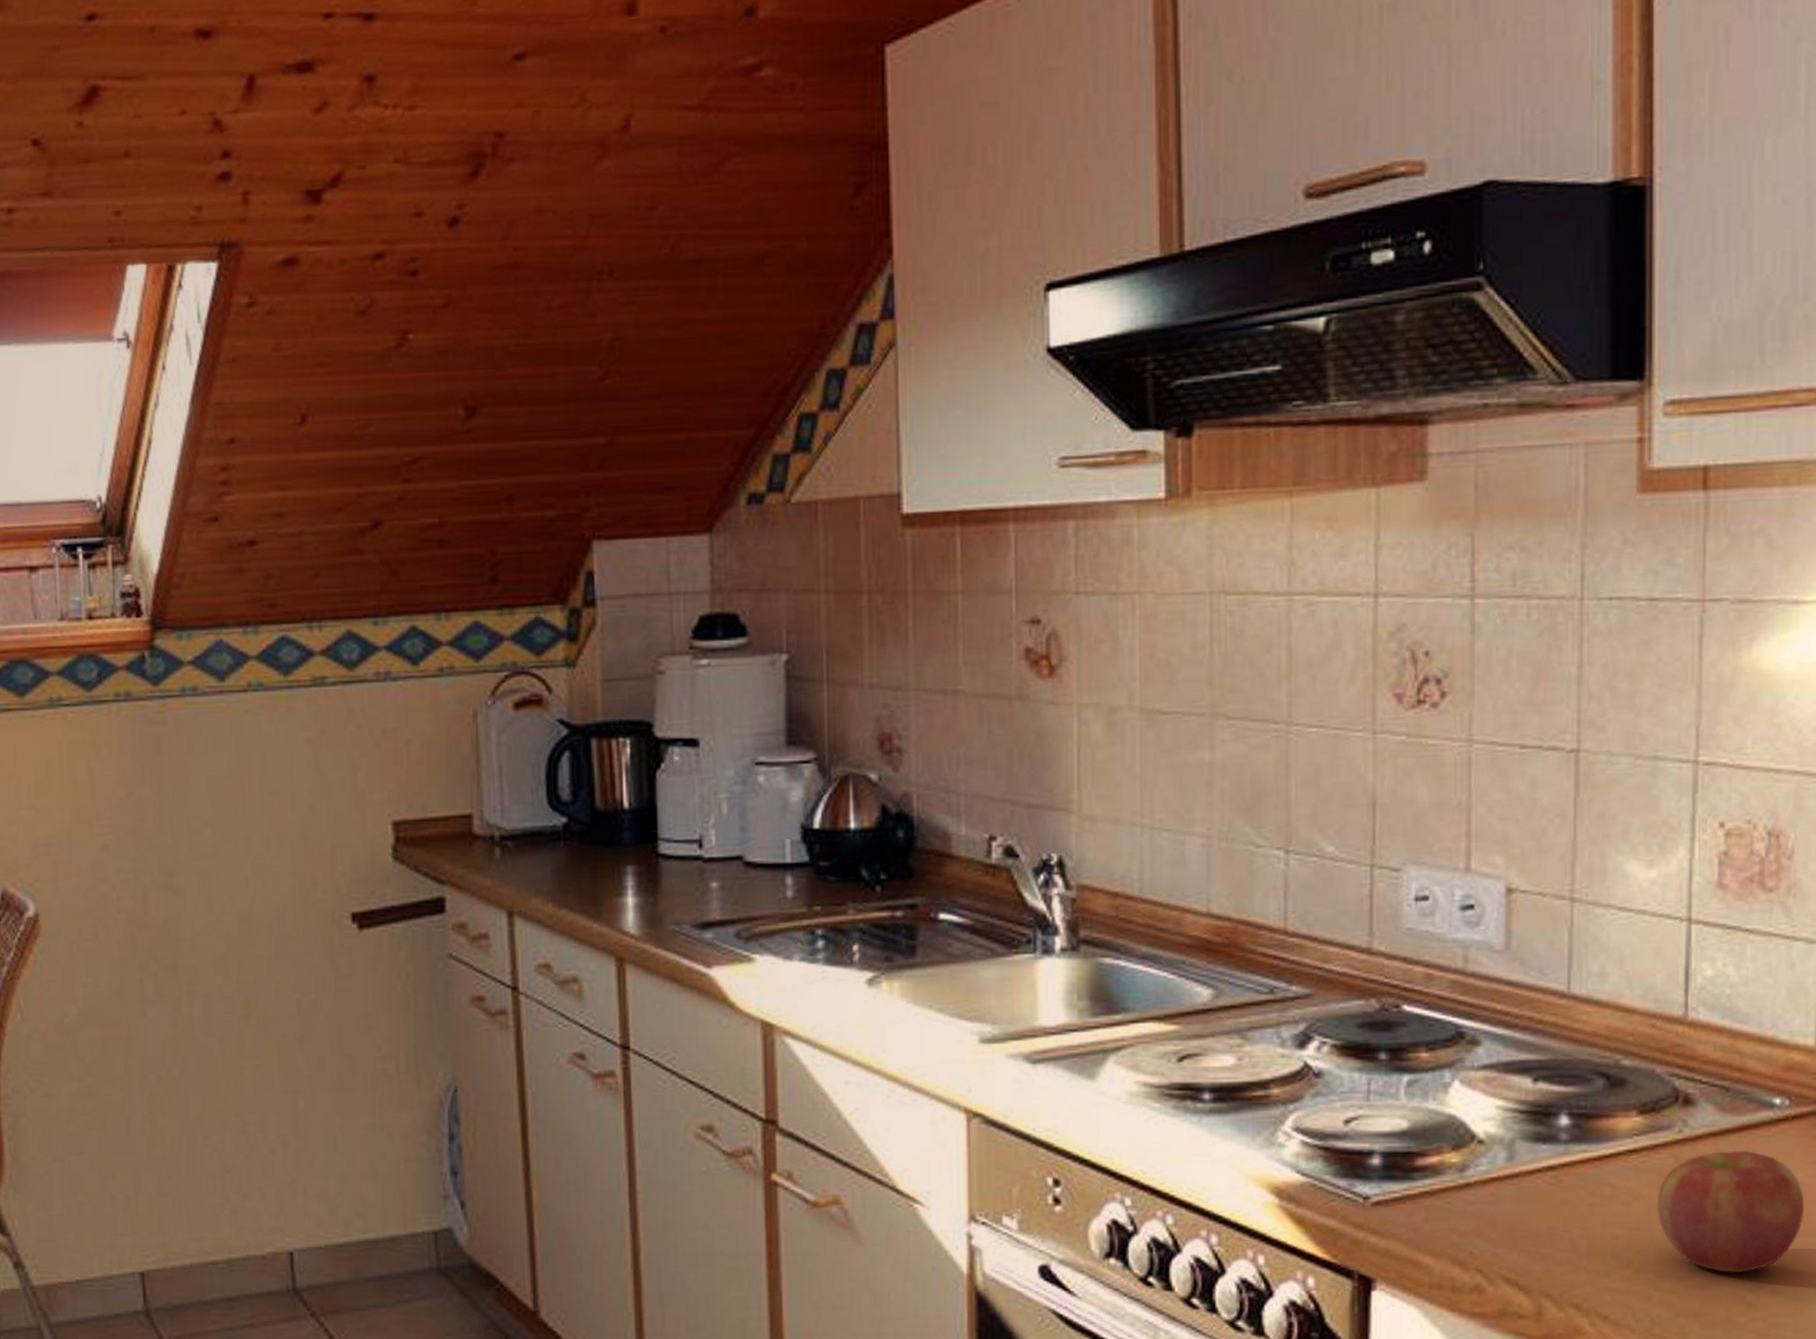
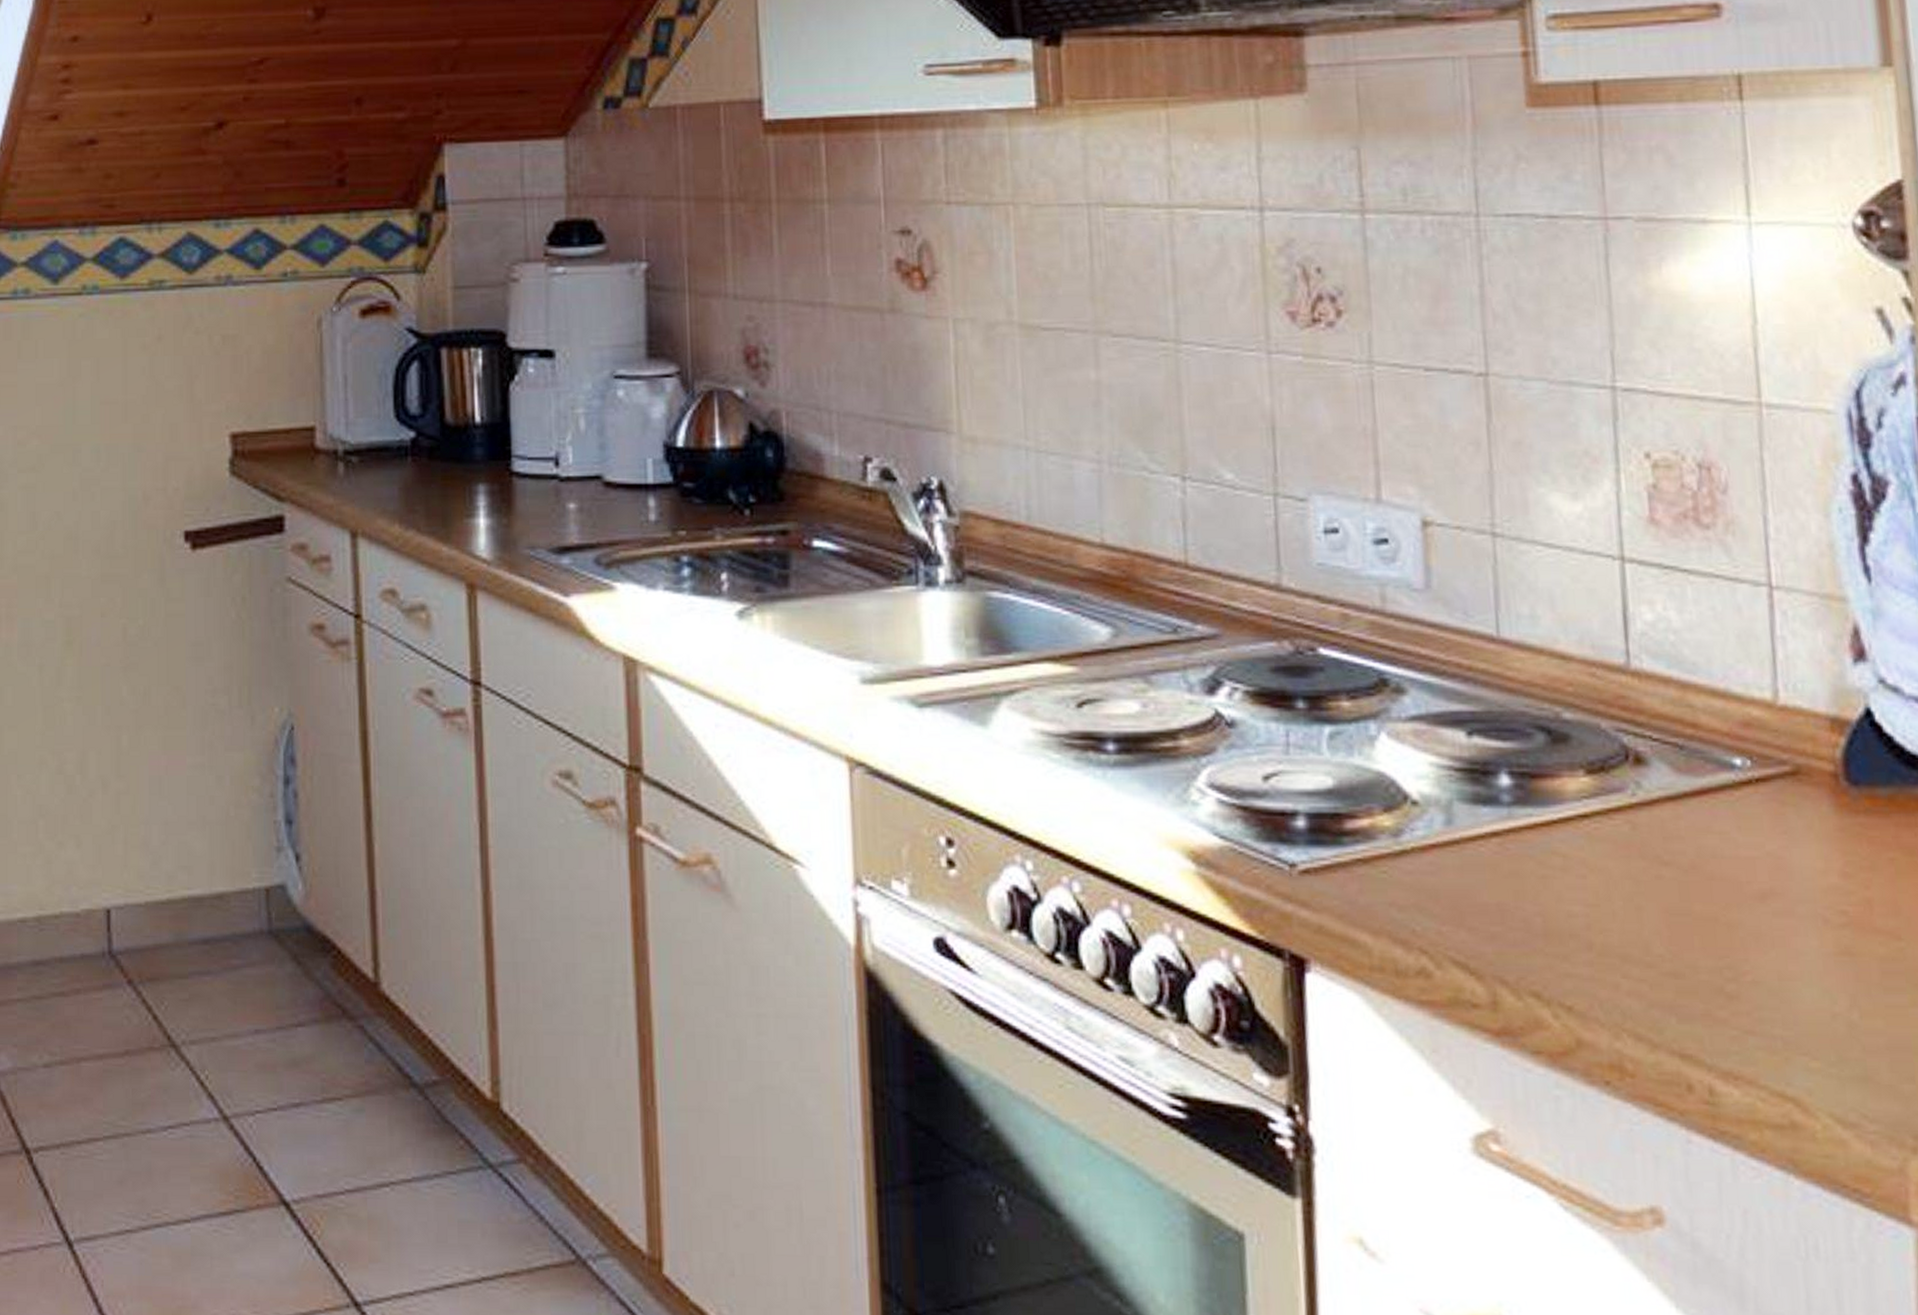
apple: present [1656,1150,1805,1274] -> none [1614,816,1781,960]

